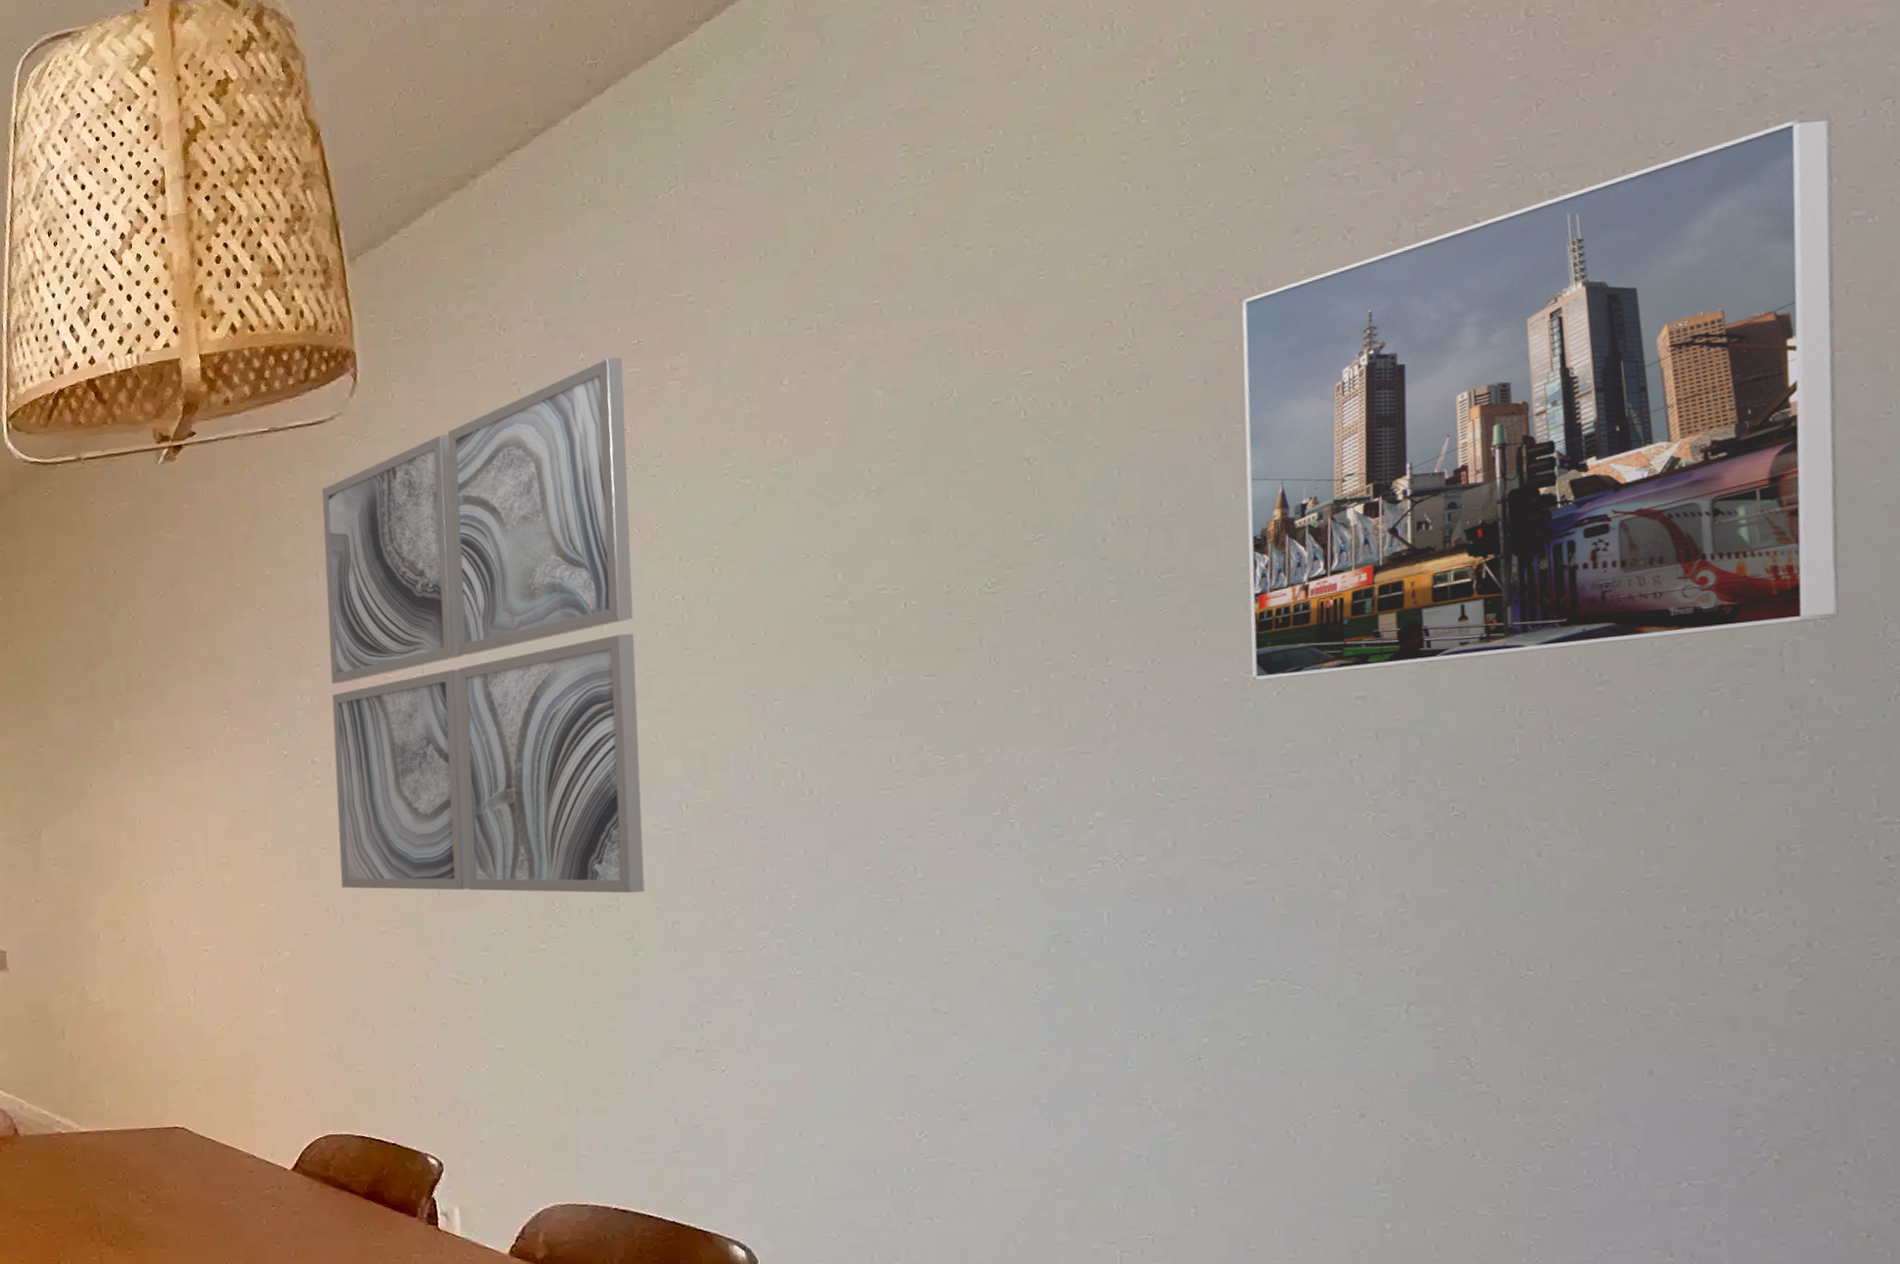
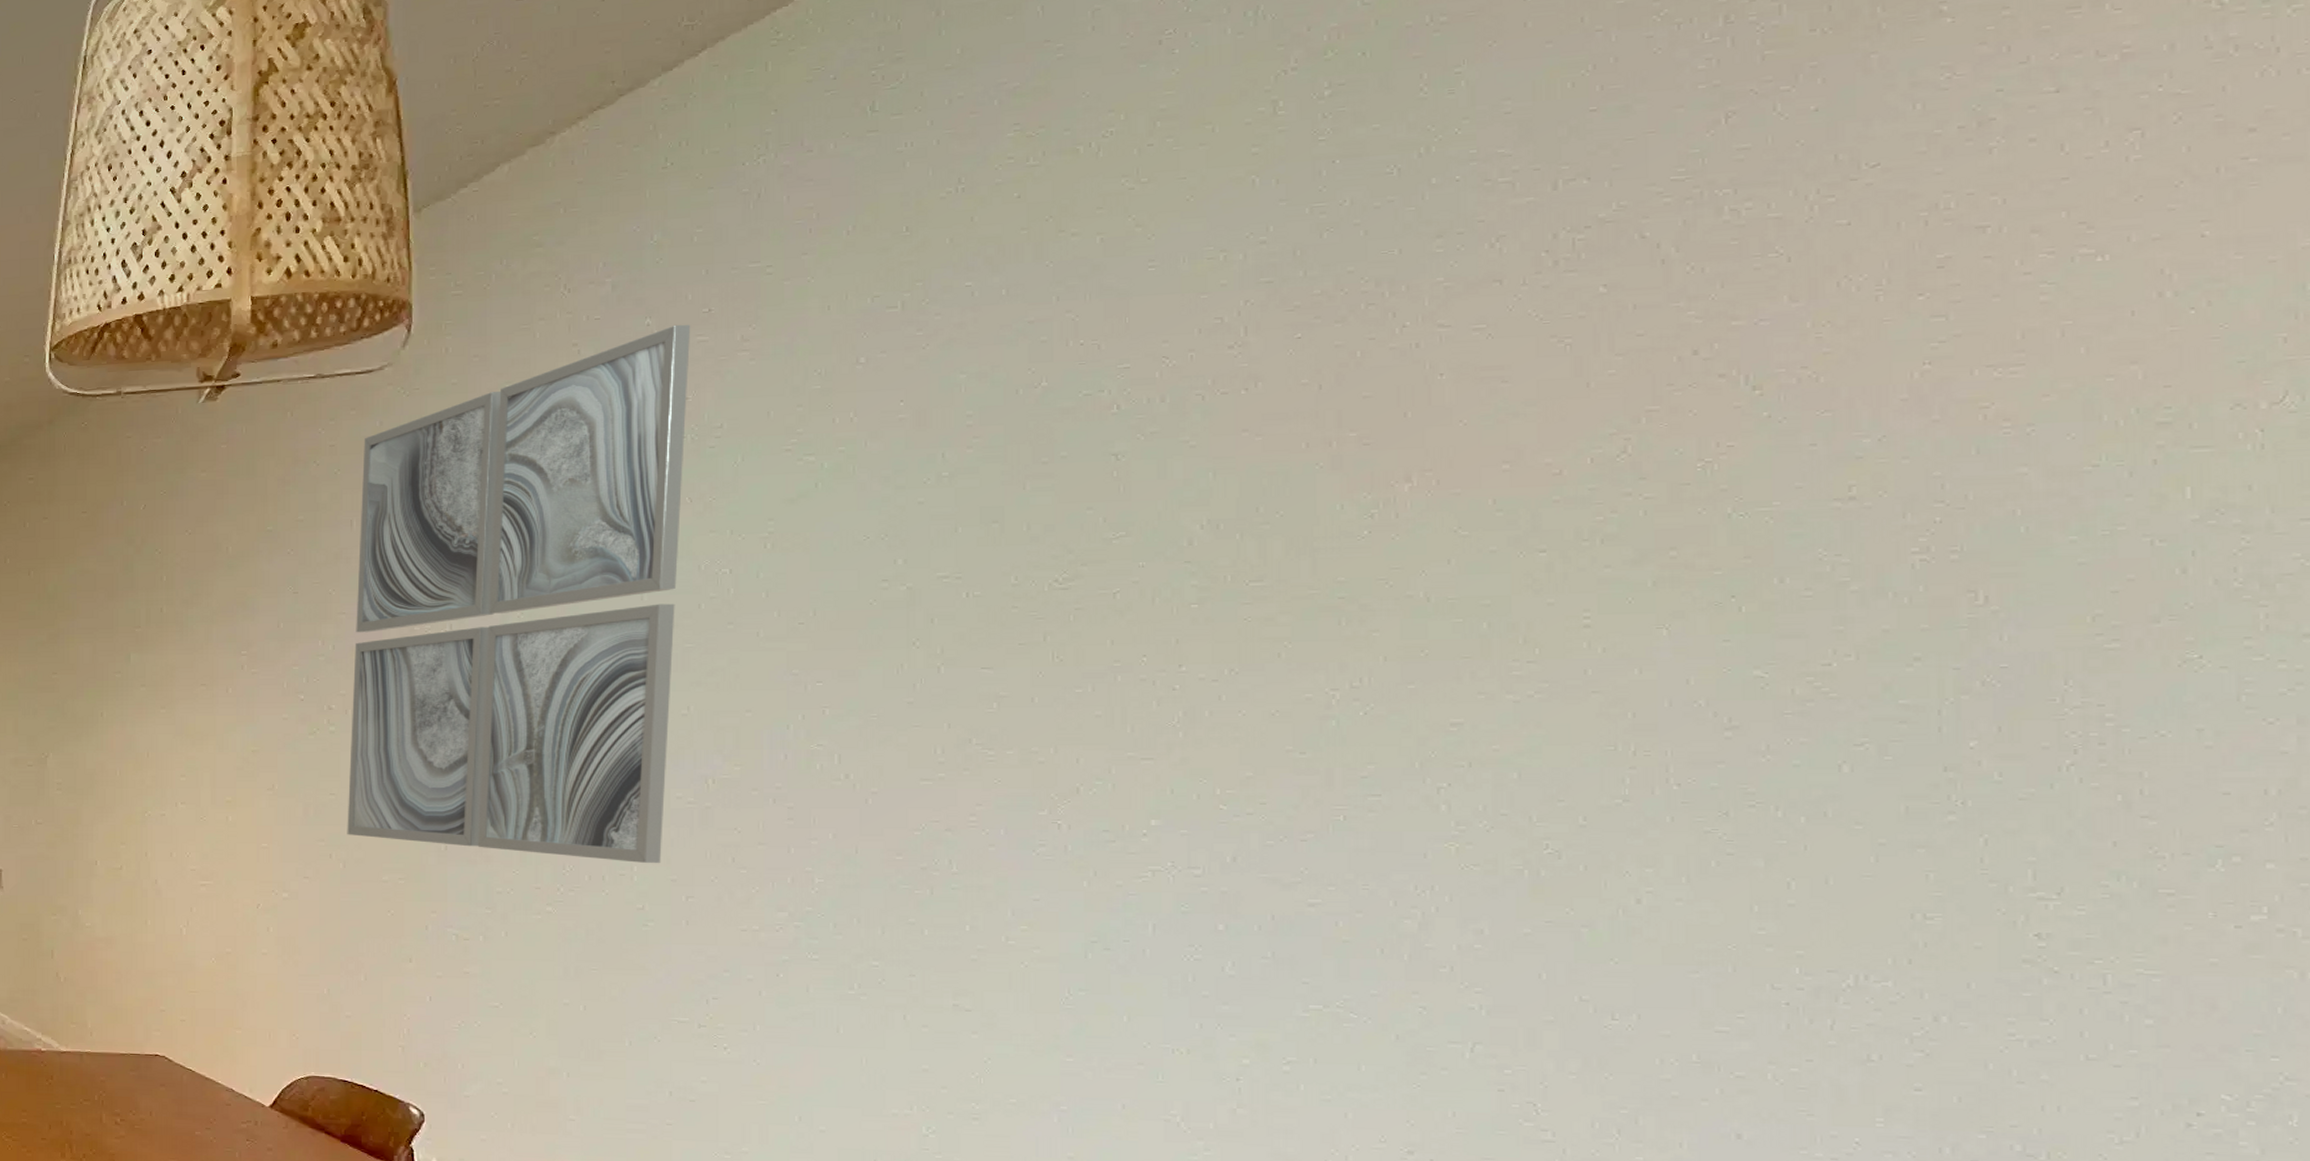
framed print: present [1241,115,1839,680] -> none [1337,145,2067,699]

